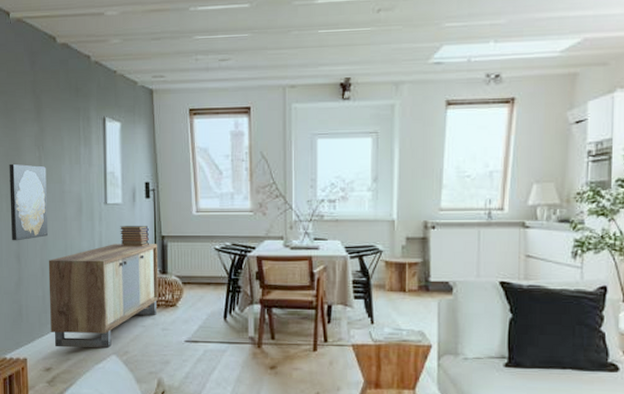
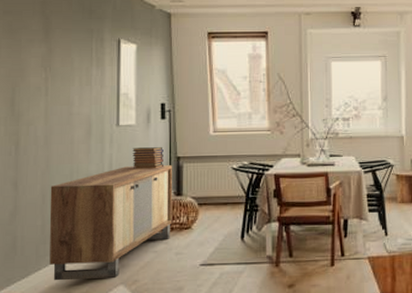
wall art: present [9,163,48,241] -> none [8,85,53,167]

